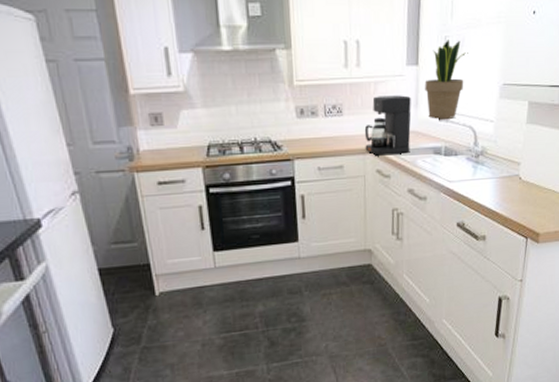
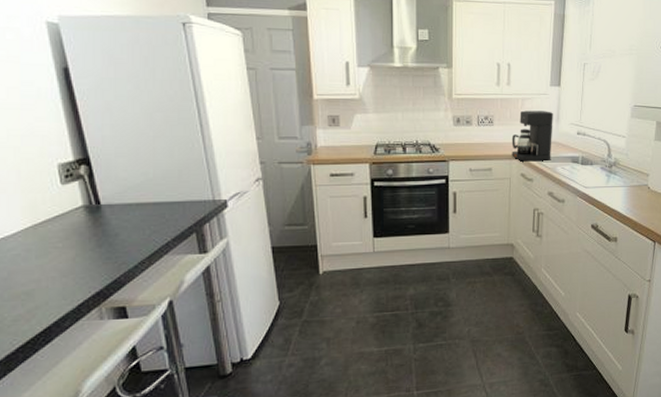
potted plant: present [425,40,468,120] -> none [565,66,604,133]

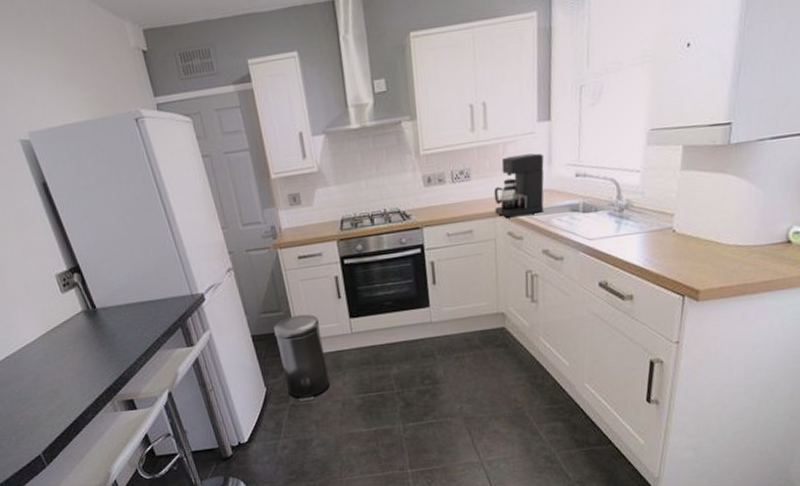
pedal bin: none [296,230,347,318] -> present [274,314,330,402]

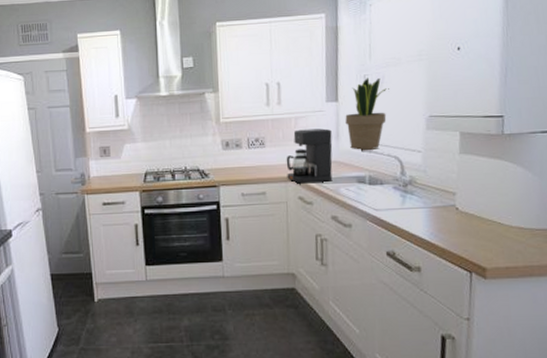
pedal bin: present [274,314,330,402] -> none [73,257,121,346]
potted plant: none [558,89,608,175] -> present [345,78,389,150]

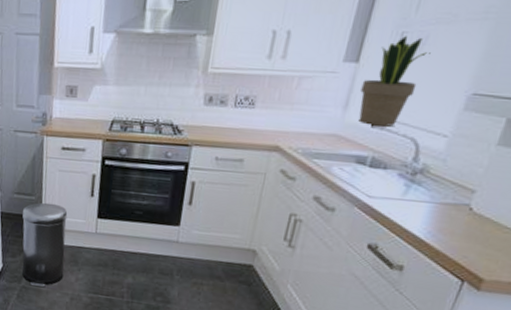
pedal bin: none [73,257,121,346] -> present [22,202,68,287]
coffee maker: present [286,128,333,184] -> none [272,91,341,158]

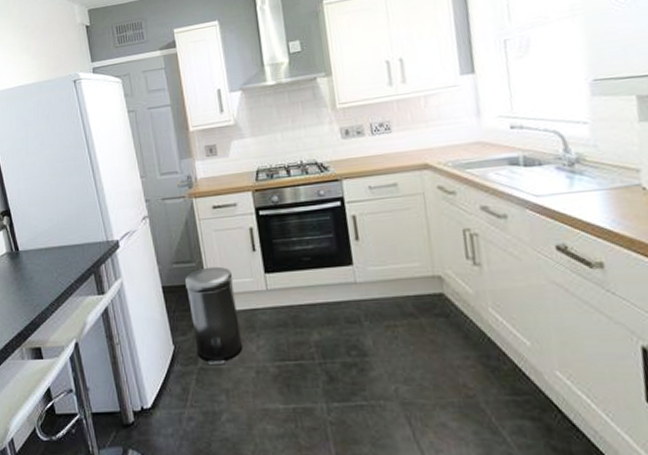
potted plant: present [358,36,431,127] -> none [485,42,538,128]

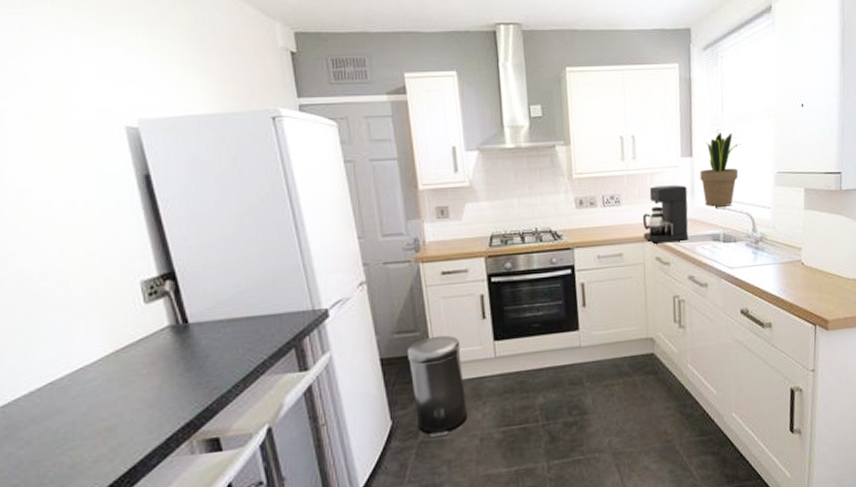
coffee maker: none [418,105,478,172] -> present [642,185,689,244]
potted plant: none [485,42,538,128] -> present [699,133,741,207]

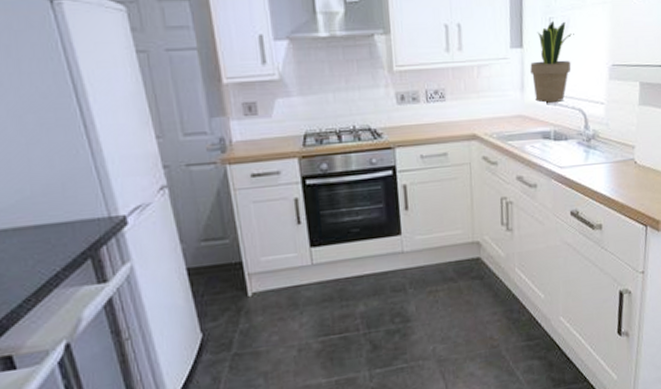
pedal bin: present [408,335,468,438] -> none [216,242,284,350]
coffee maker: present [642,185,689,244] -> none [468,78,518,142]

